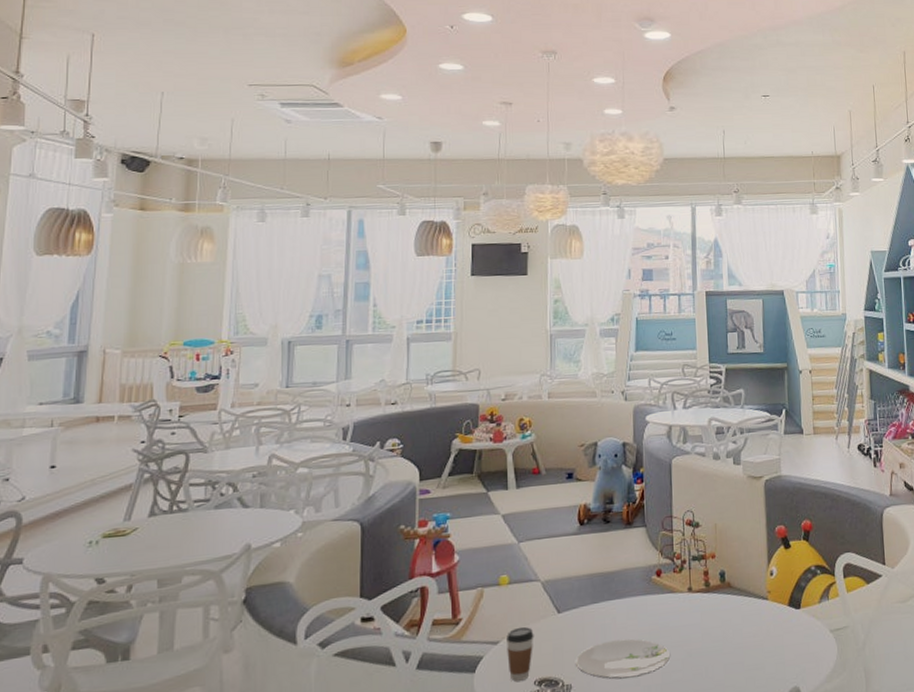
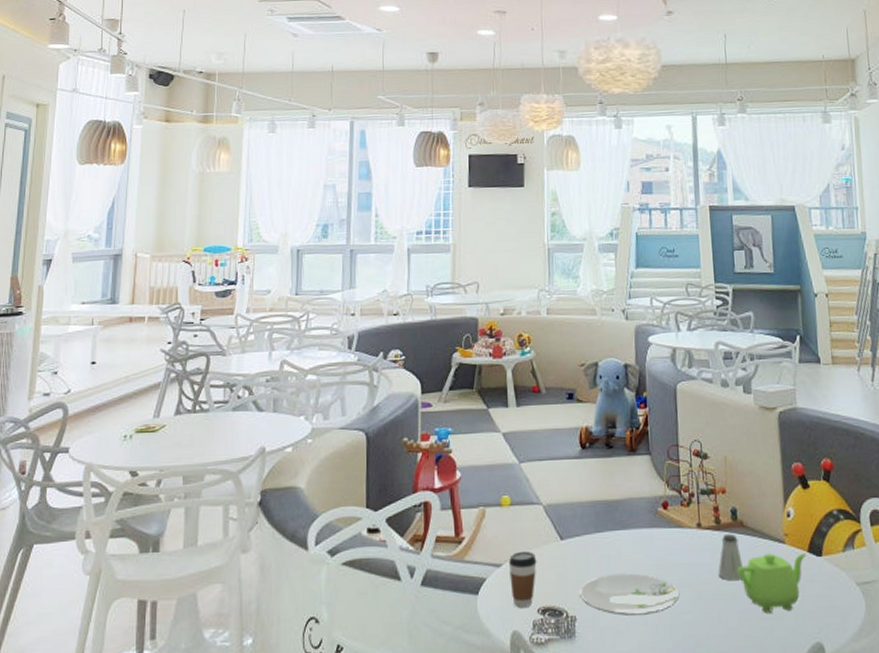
saltshaker: none [706,594,729,638] -> present [718,533,743,581]
teapot: none [724,607,787,665] -> present [737,553,807,613]

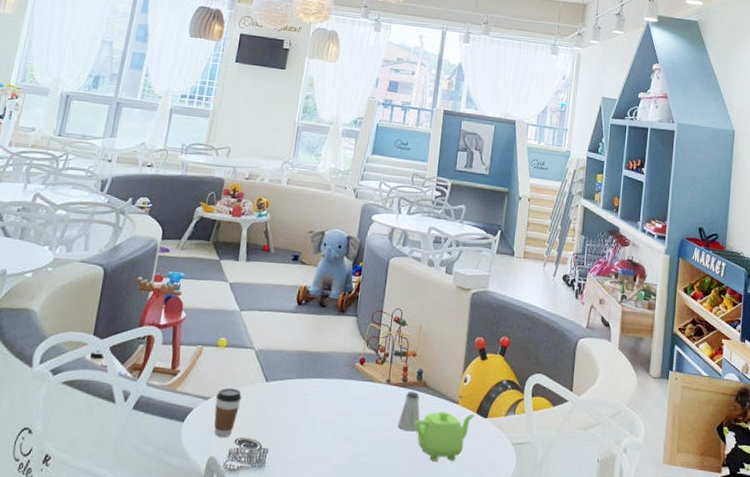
plate: present [579,573,680,616] -> none [274,415,362,453]

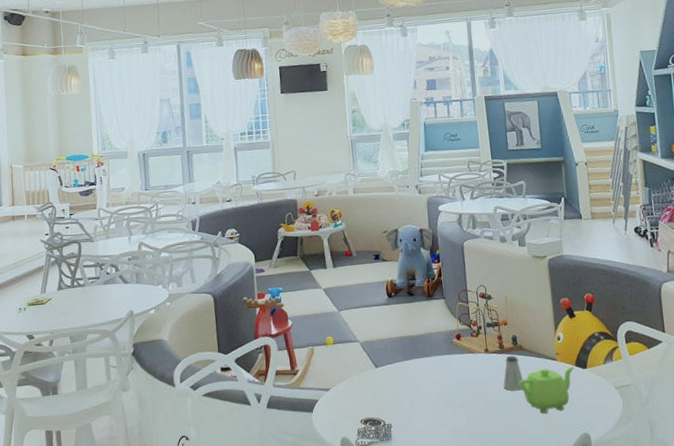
coffee cup: present [214,387,242,437] -> none [335,377,358,420]

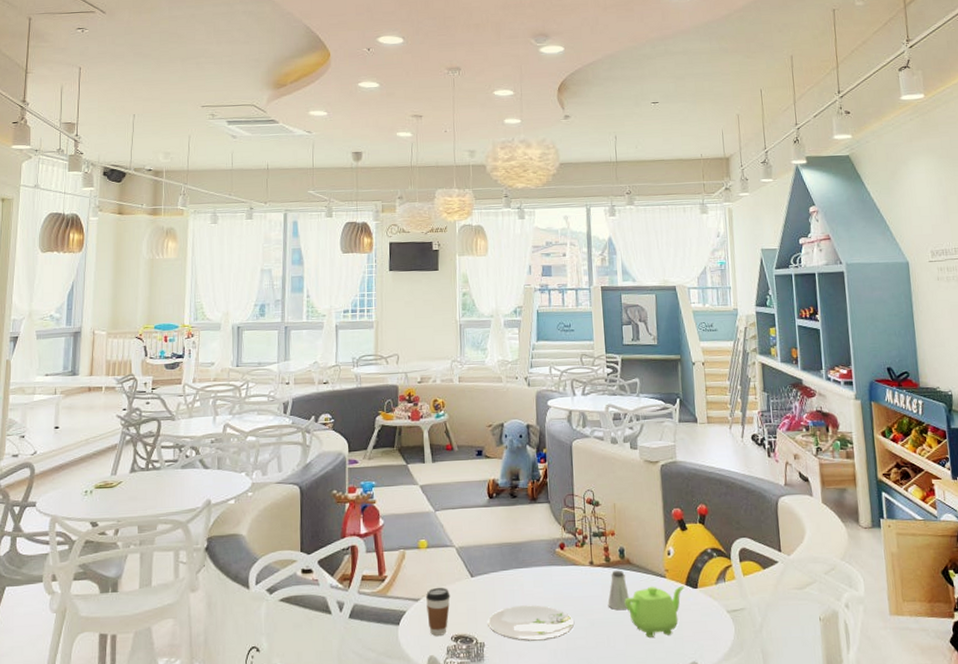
coffee cup: none [335,377,358,420] -> present [425,587,450,636]
plate: none [392,389,474,422] -> present [487,605,575,641]

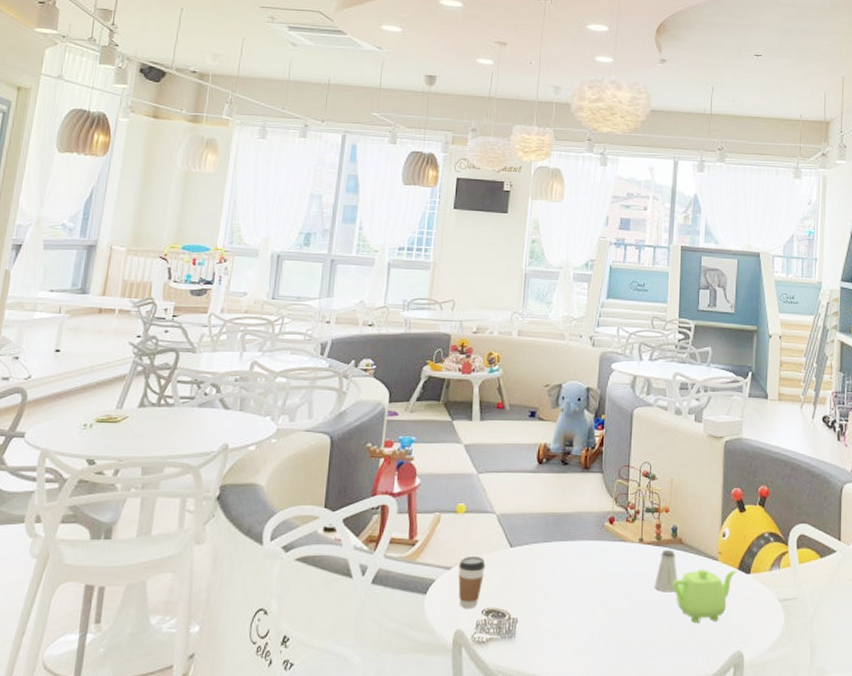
plate: present [487,605,575,641] -> none [522,581,617,620]

